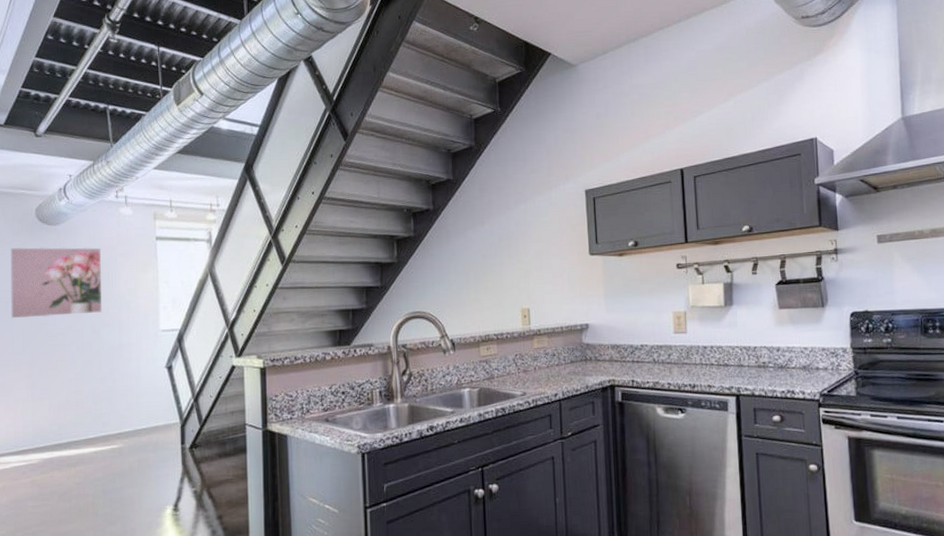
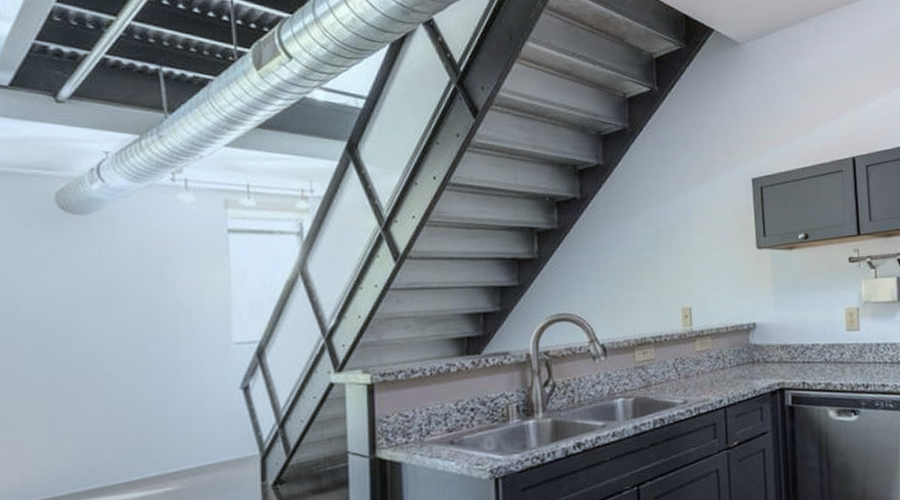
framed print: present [10,247,103,319] -> none [16,242,152,334]

